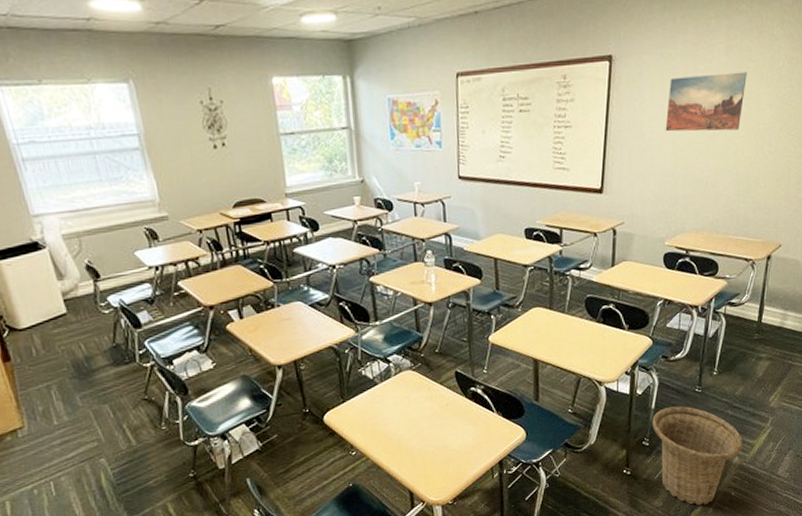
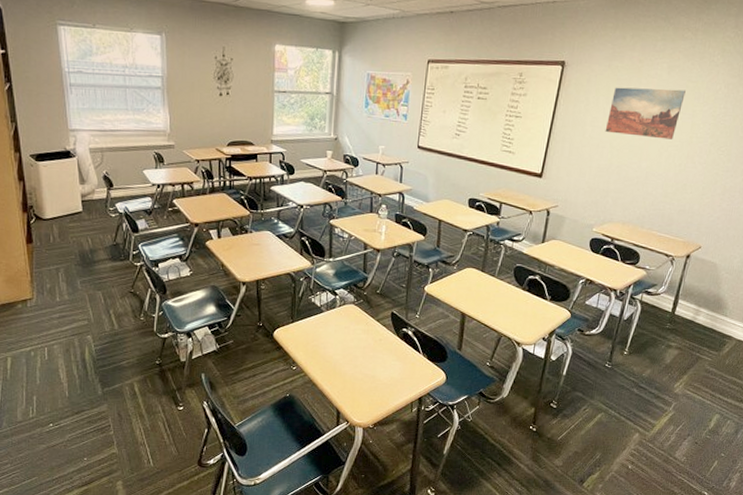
basket: present [652,406,744,506] -> none [561,376,646,472]

